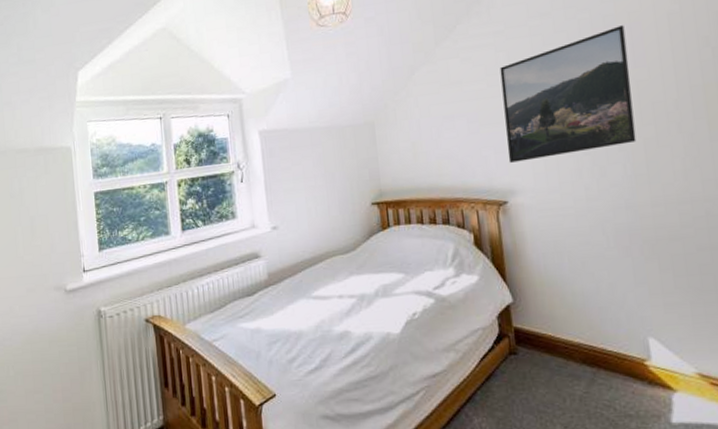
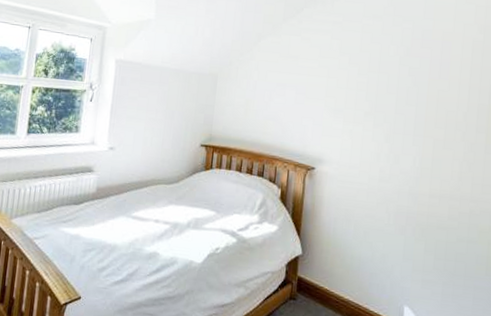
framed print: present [500,25,637,163] -> none [323,41,438,141]

